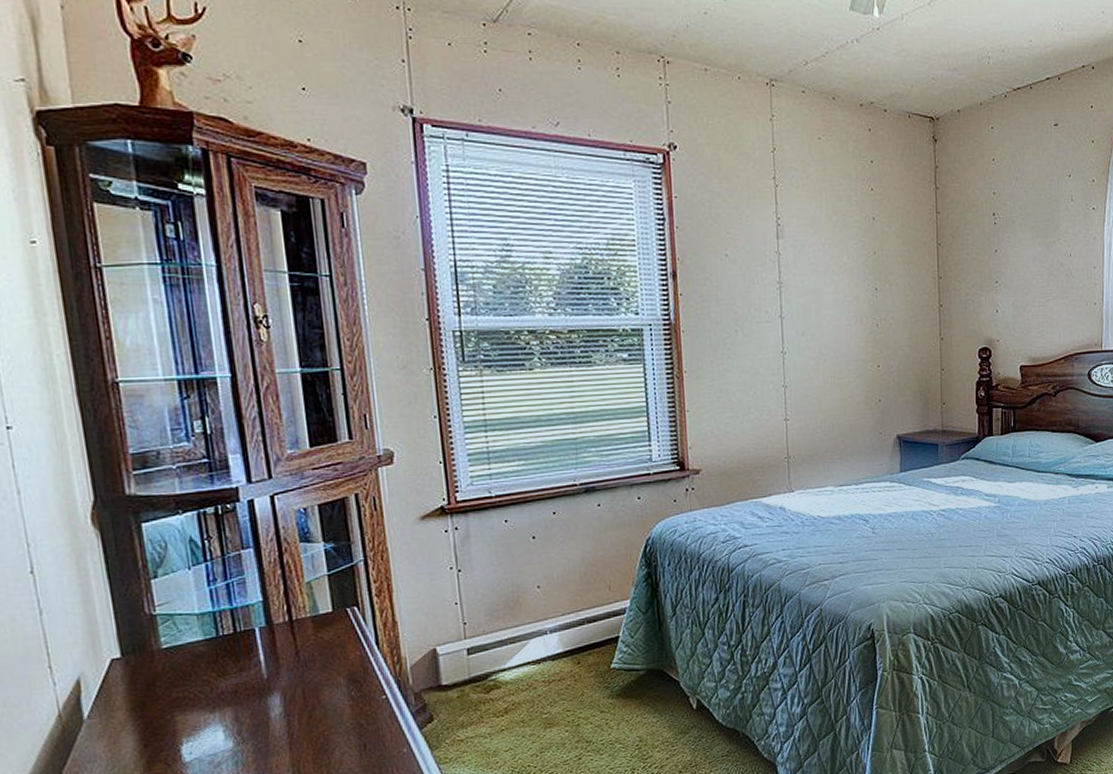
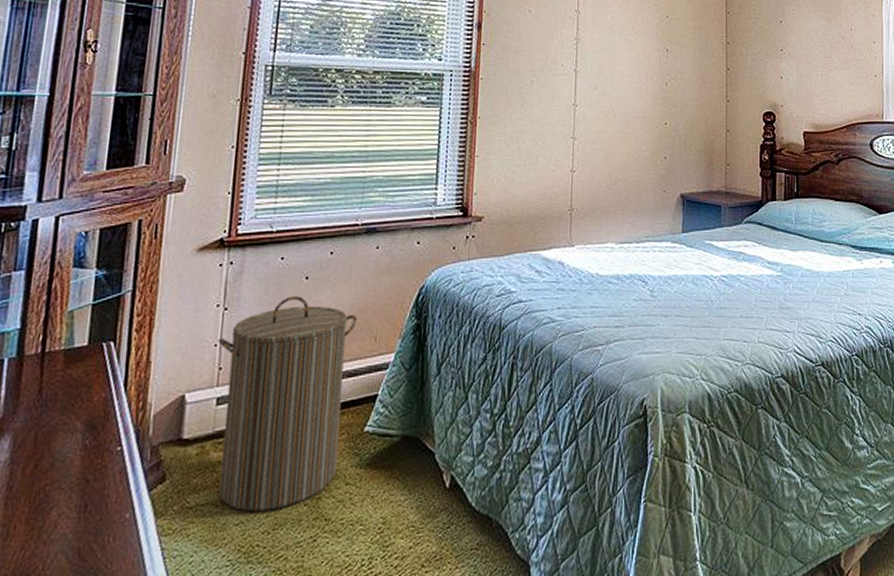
laundry hamper: none [457,555,591,740] -> present [218,296,358,512]

